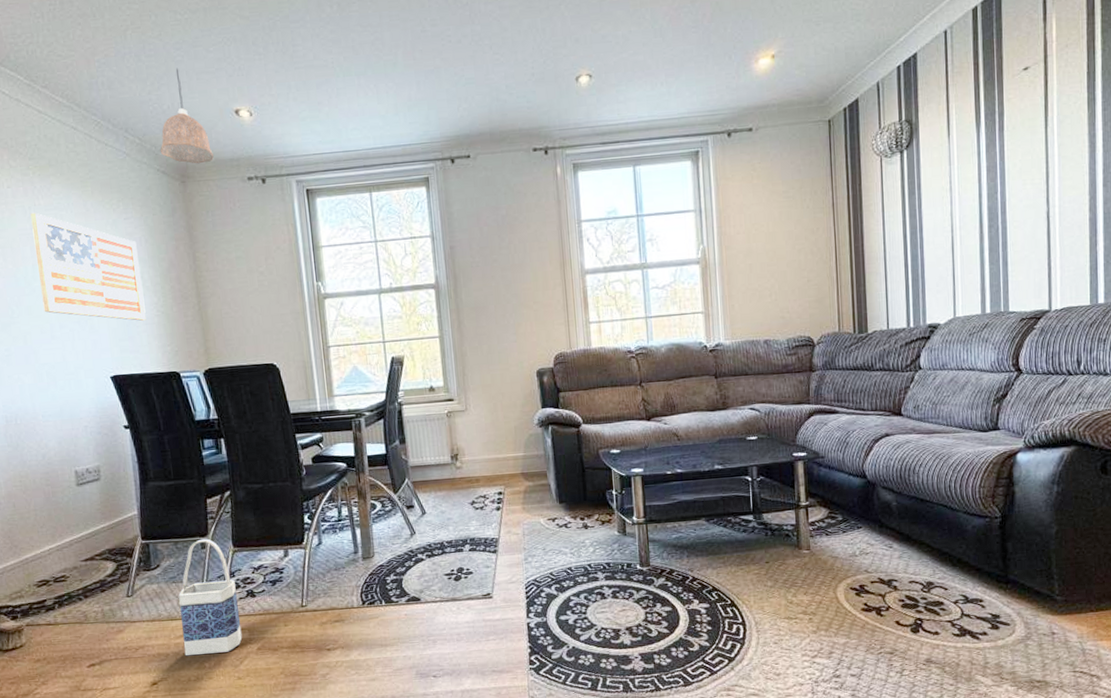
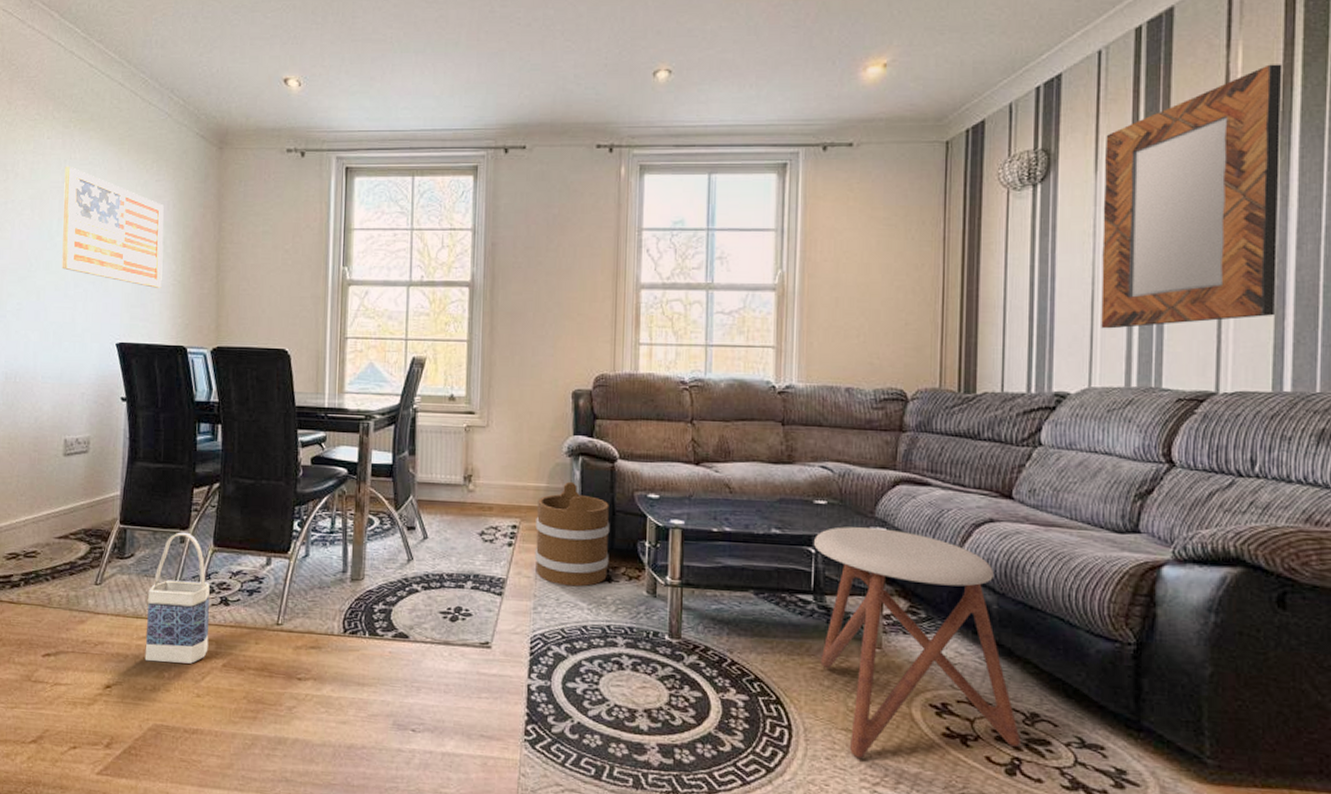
pendant lamp: present [160,68,215,164] -> none [202,32,256,131]
bucket: none [517,448,584,537] -> present [534,481,610,587]
stool: none [750,453,921,639] -> present [814,527,1021,759]
home mirror: none [955,32,1090,268] -> present [1101,64,1283,329]

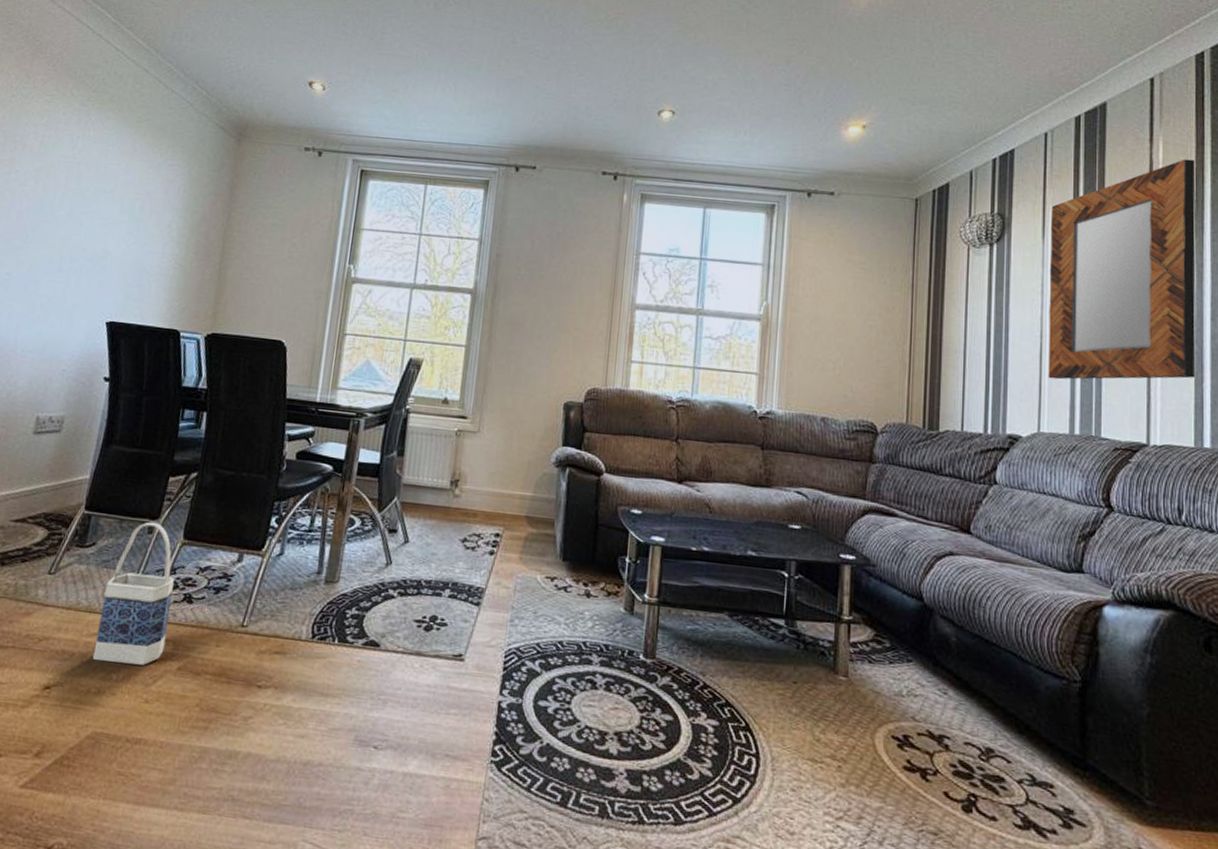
wall art: present [62,166,164,288] -> none [59,142,175,270]
bucket: present [534,481,610,587] -> none [515,492,593,601]
stool: present [814,527,1021,759] -> none [787,552,976,791]

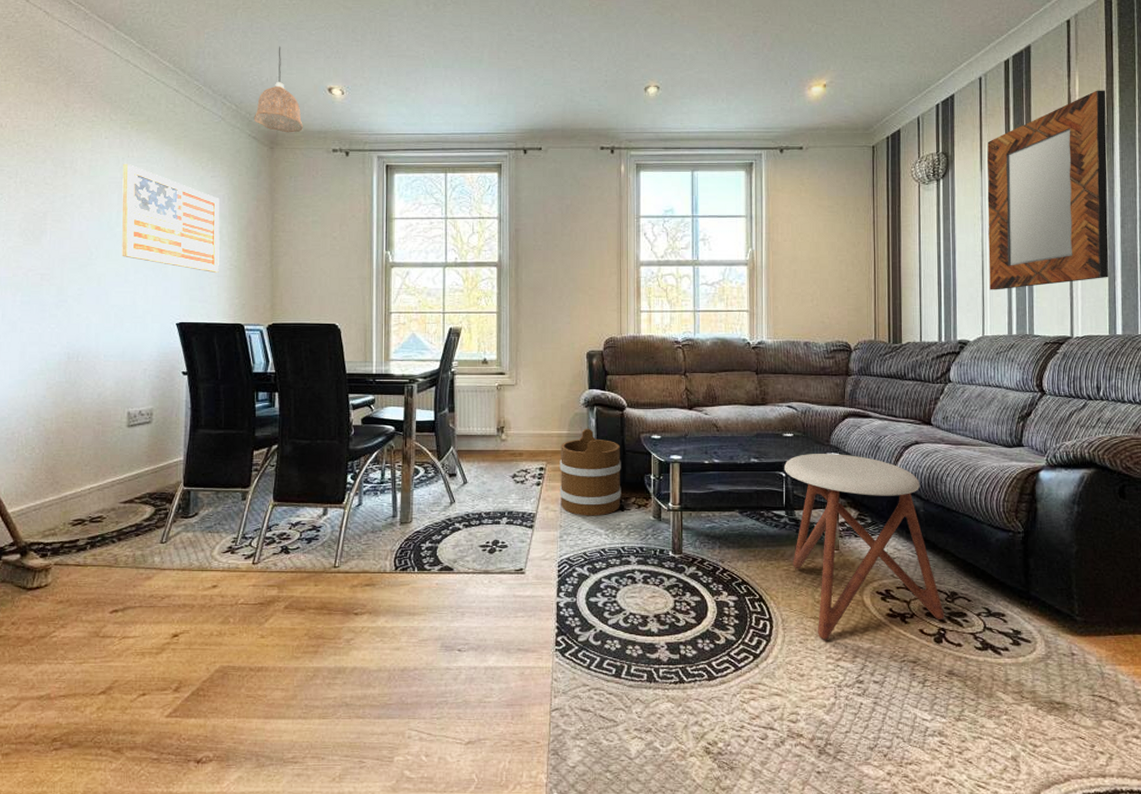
wall art: none [59,142,175,270] -> present [122,163,220,273]
bag: present [92,521,175,666] -> none [210,490,271,610]
pendant lamp: none [224,33,277,126] -> present [253,46,304,133]
bucket: none [515,492,593,601] -> present [559,428,621,516]
stool: none [787,552,976,791] -> present [784,454,944,640]

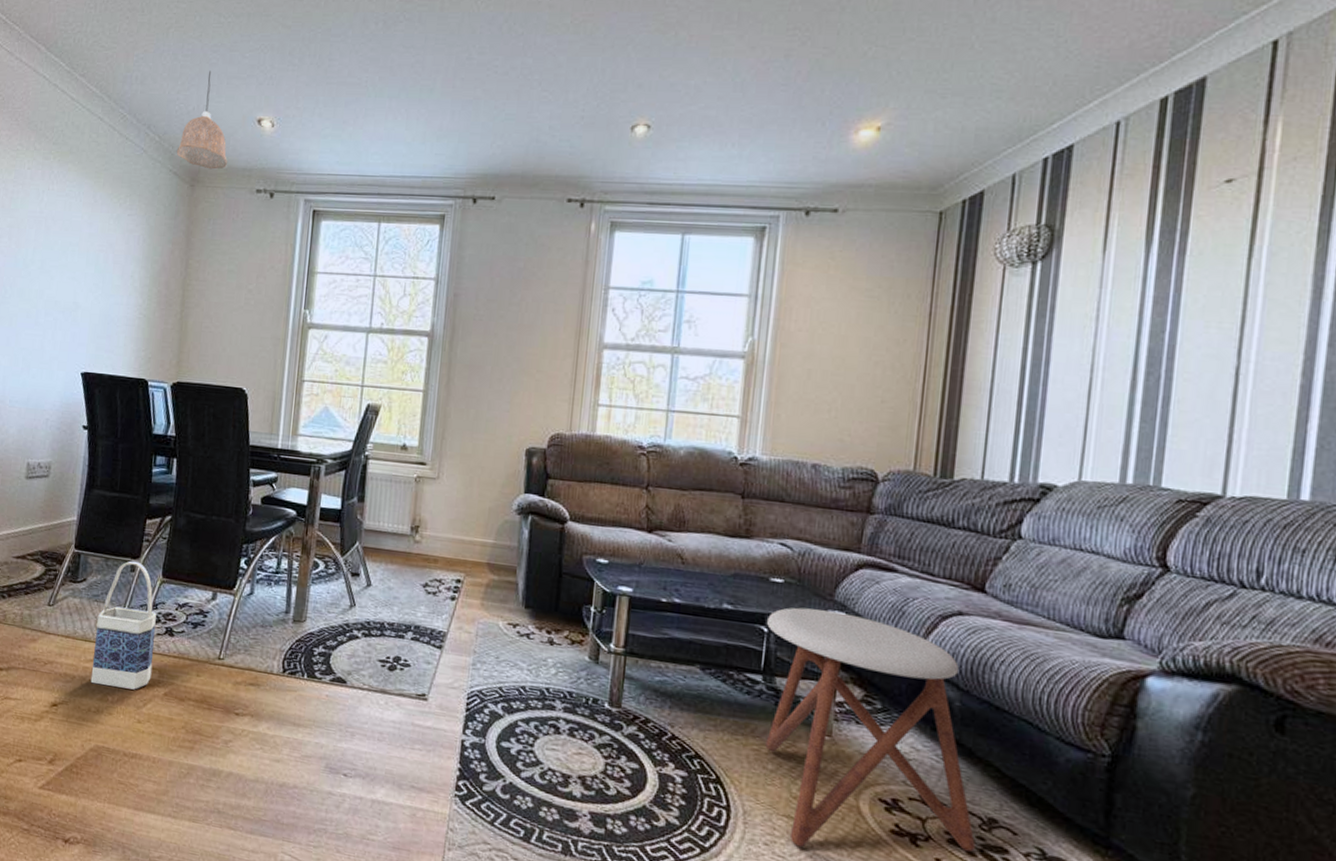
wall art: present [122,163,220,273] -> none [34,196,135,321]
bag: none [210,490,271,610] -> present [90,560,157,690]
bucket: present [559,428,621,516] -> none [477,539,556,647]
home mirror: present [987,90,1109,290] -> none [1097,143,1328,421]

